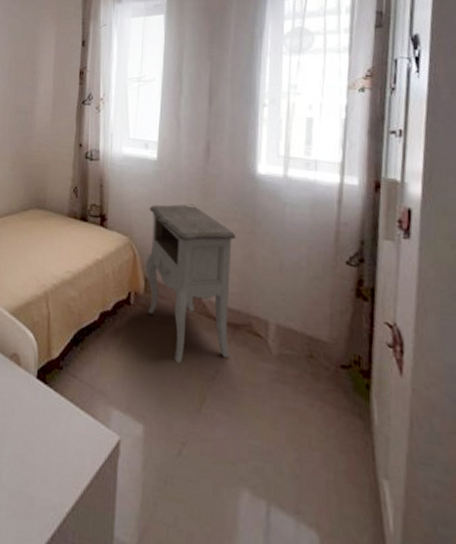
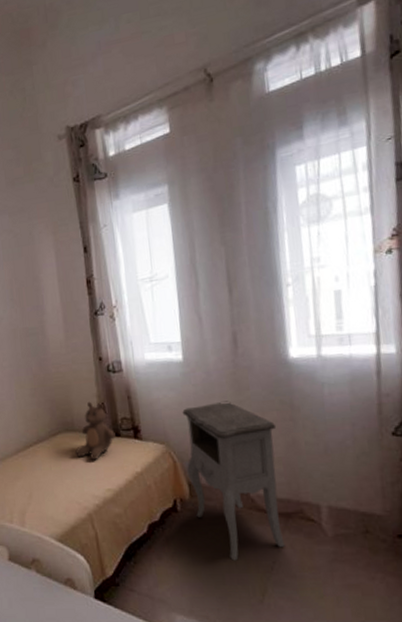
teddy bear: none [43,183,83,241] -> present [75,401,116,461]

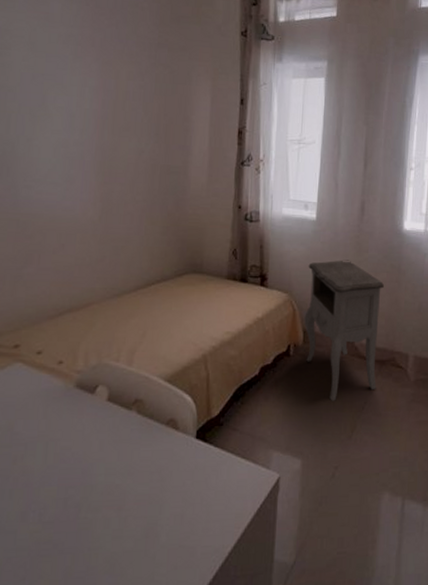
teddy bear: present [75,401,116,461] -> none [200,246,243,304]

